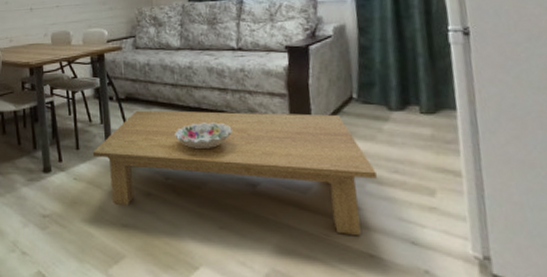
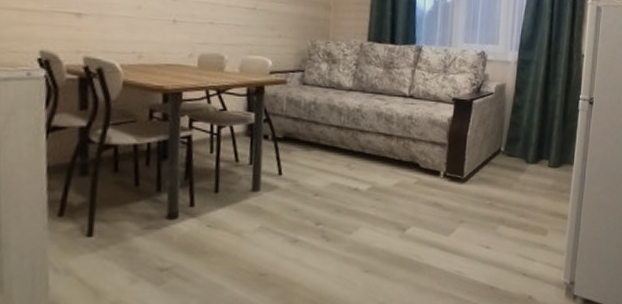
coffee table: present [92,110,377,236] -> none [234,151,508,272]
decorative bowl: present [175,122,232,148] -> none [332,167,392,193]

